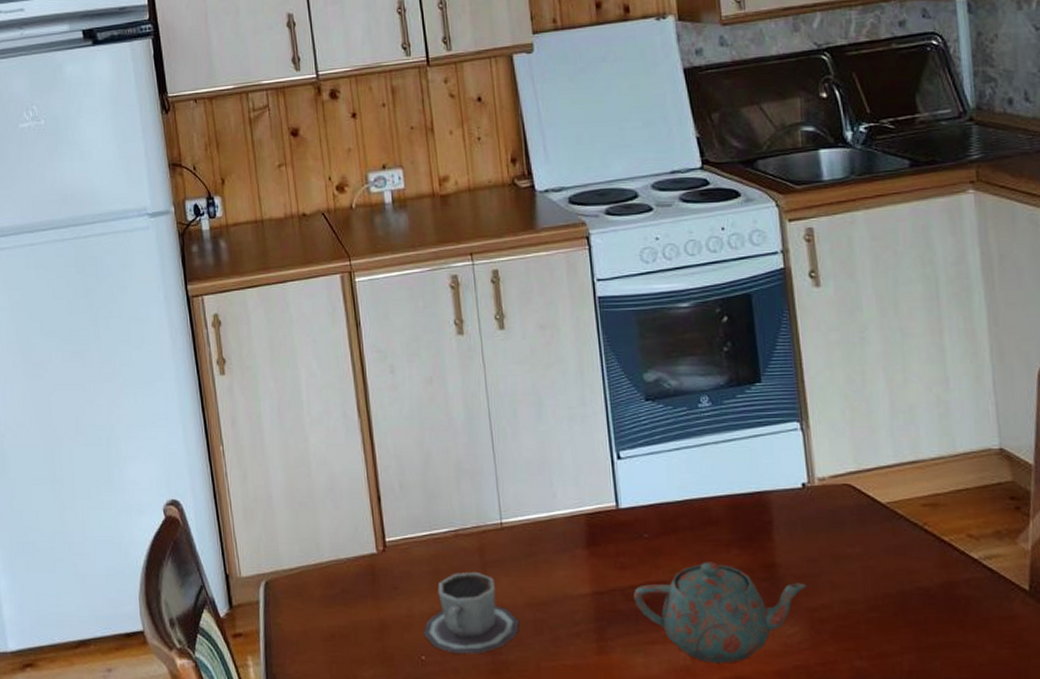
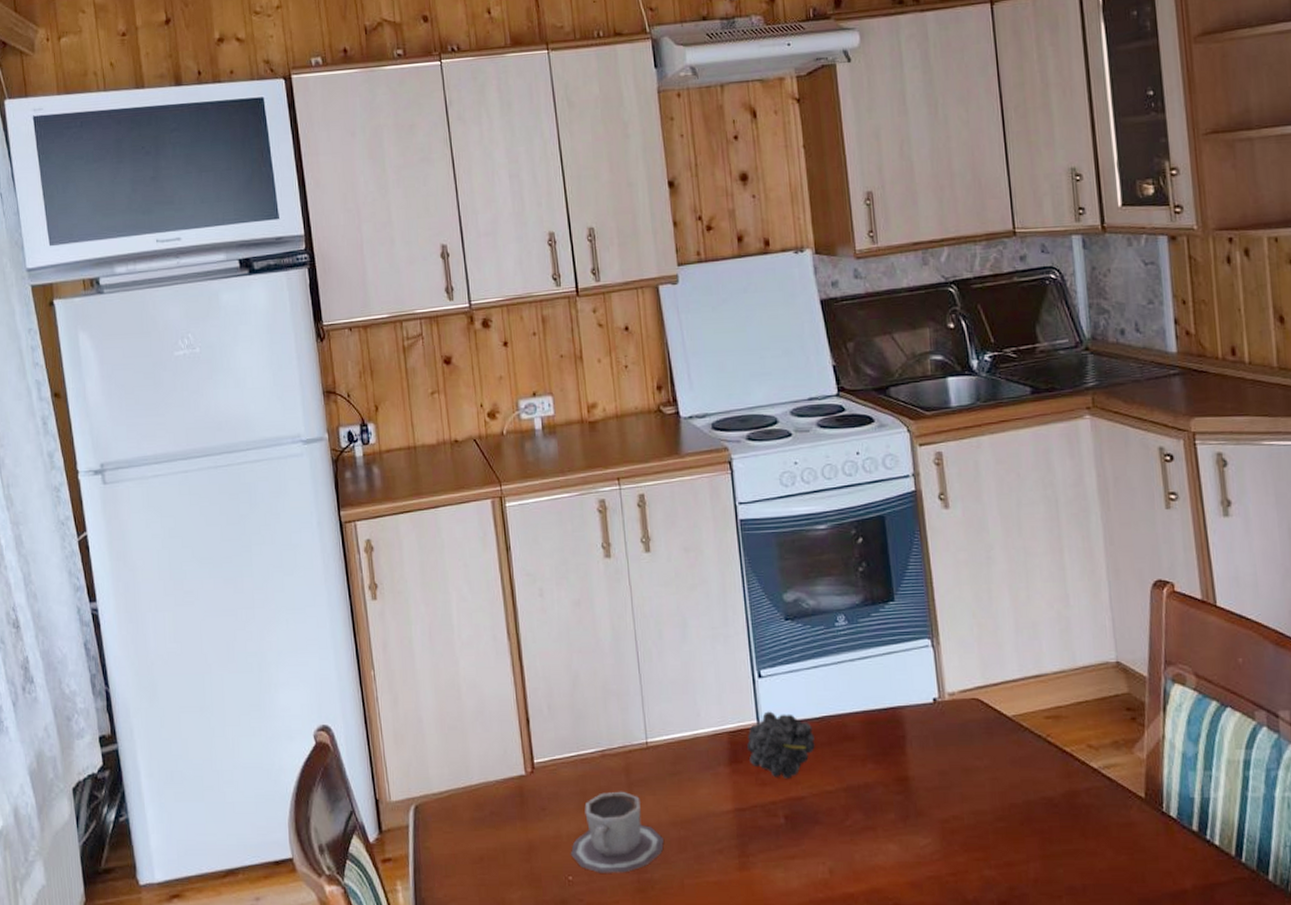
fruit: none [605,494,677,563] -> present [747,711,815,779]
teapot: present [634,561,807,664] -> none [774,776,938,876]

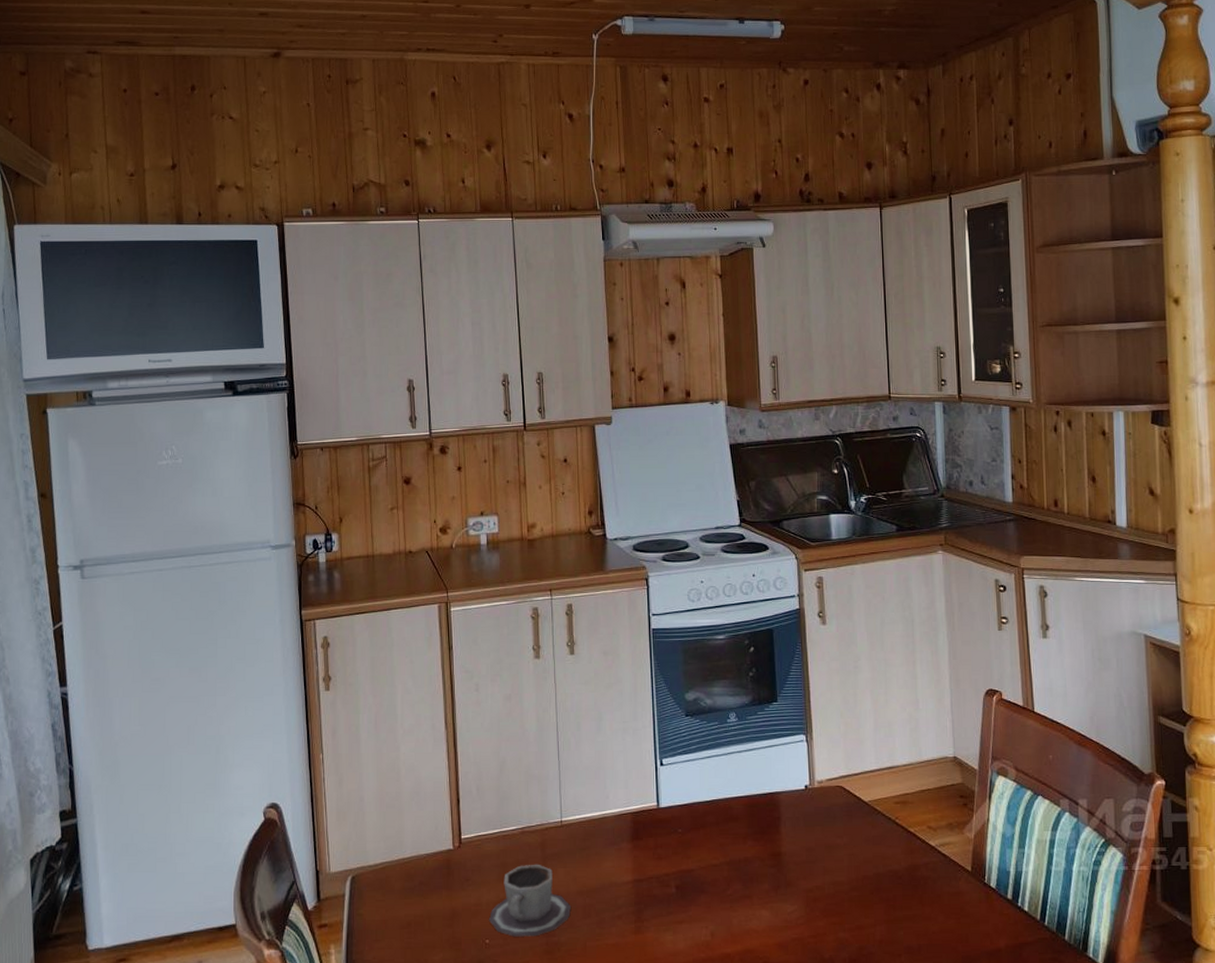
fruit: present [747,711,815,779] -> none [648,795,705,854]

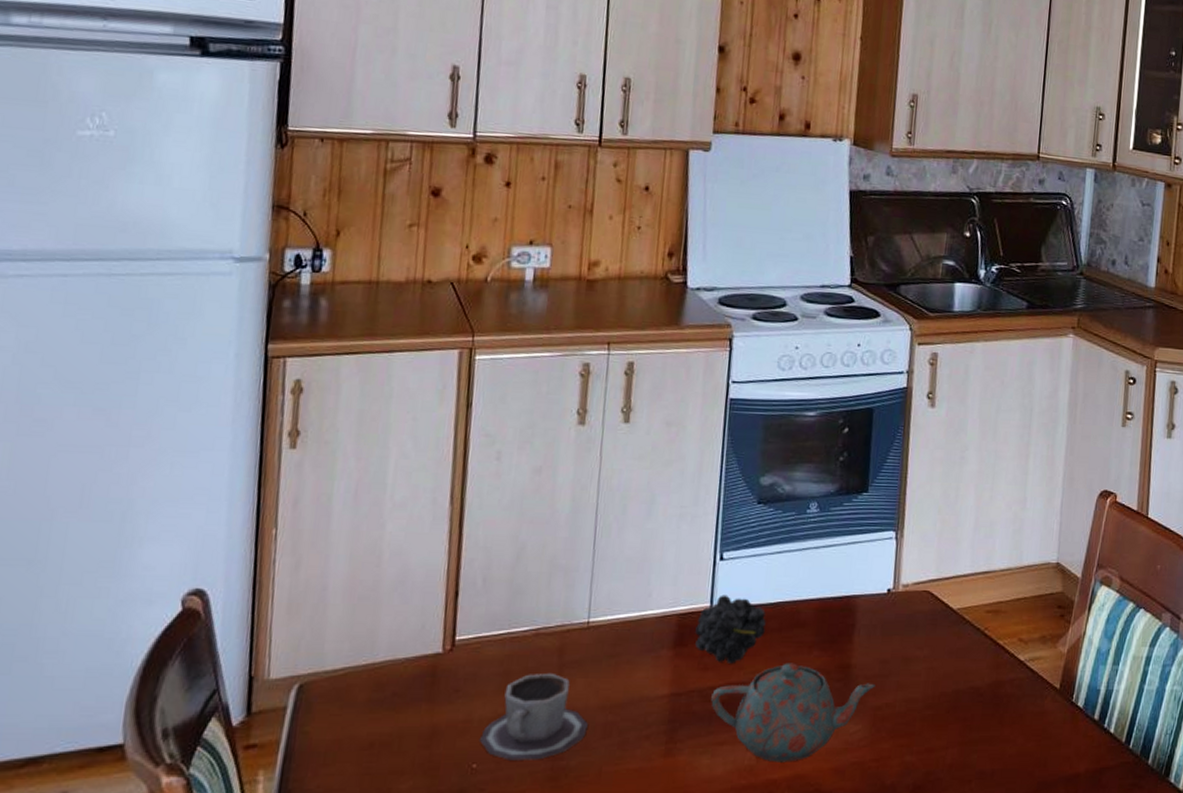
fruit: none [648,795,705,854] -> present [695,595,766,664]
teapot: none [667,852,805,938] -> present [711,663,875,762]

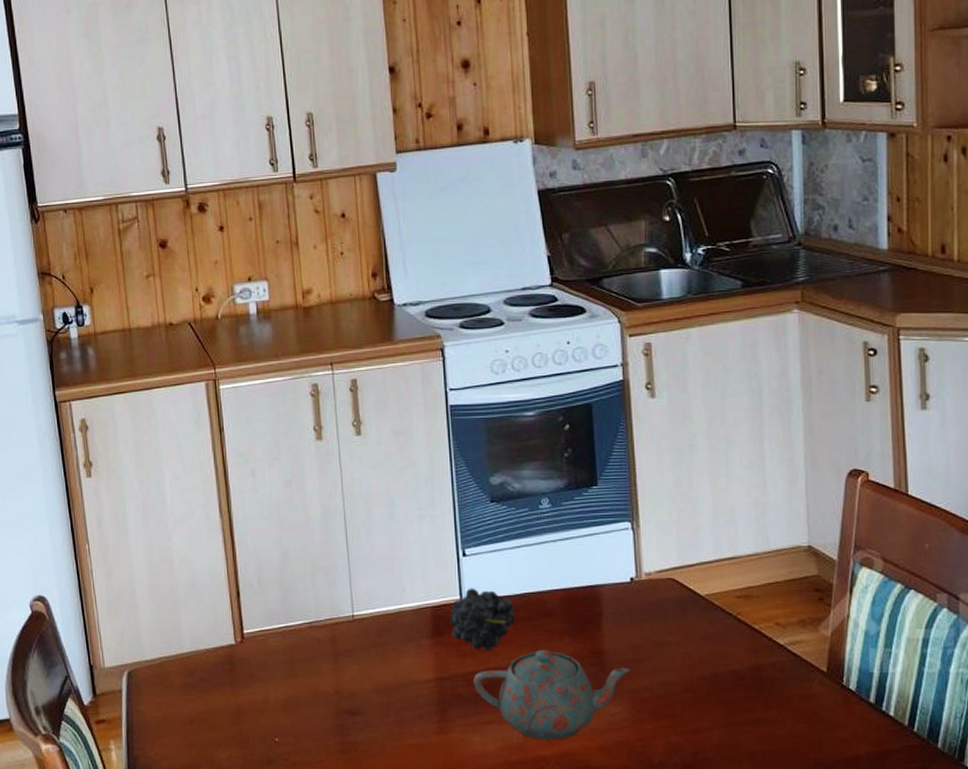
cup: present [478,672,589,761] -> none [277,660,368,736]

